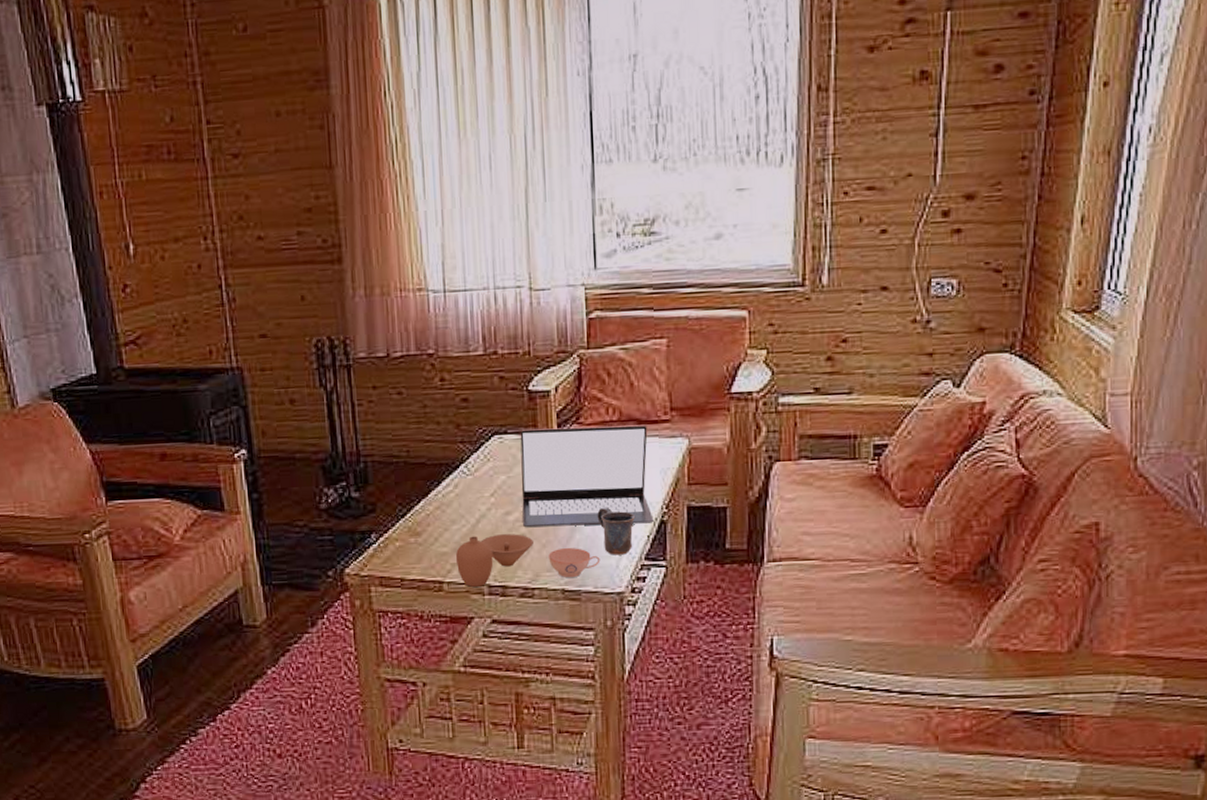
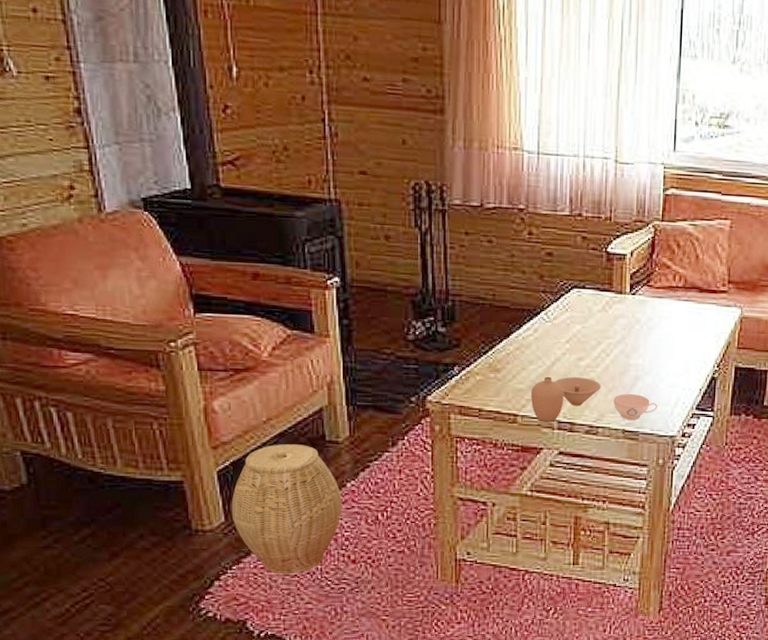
woven basket: none [152,631,264,773] -> present [231,444,342,575]
laptop: present [520,424,654,527] -> none [593,285,707,379]
mug: present [597,507,635,555] -> none [658,361,690,404]

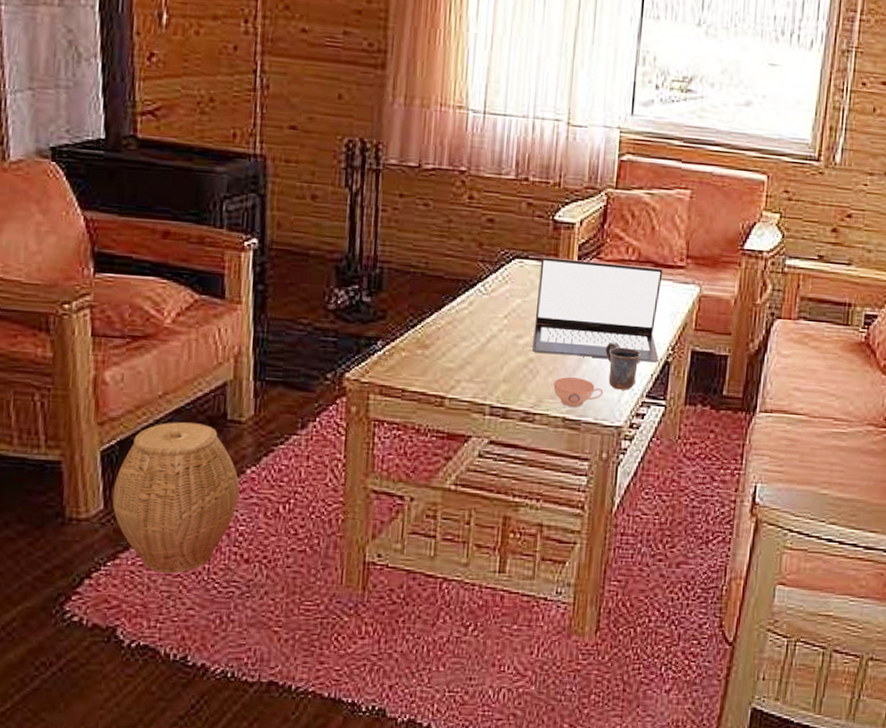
decorative bowl: present [531,376,601,421] -> none [461,354,541,406]
laptop: none [593,285,707,379] -> present [532,256,663,363]
mug: none [658,361,690,404] -> present [605,342,641,390]

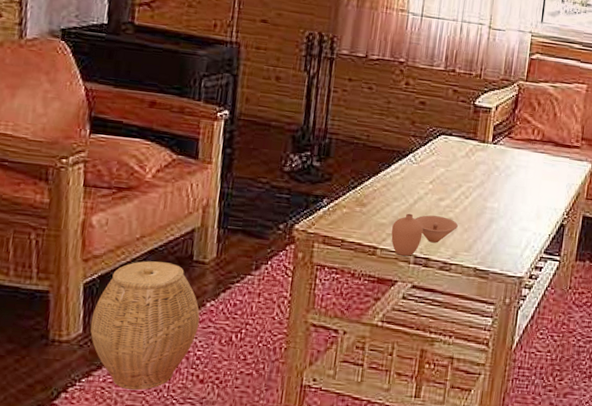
decorative bowl: none [461,354,541,406] -> present [391,213,458,256]
laptop: present [532,256,663,363] -> none [452,134,562,225]
teacup: present [553,377,604,408] -> none [467,234,509,260]
mug: present [605,342,641,390] -> none [512,206,542,247]

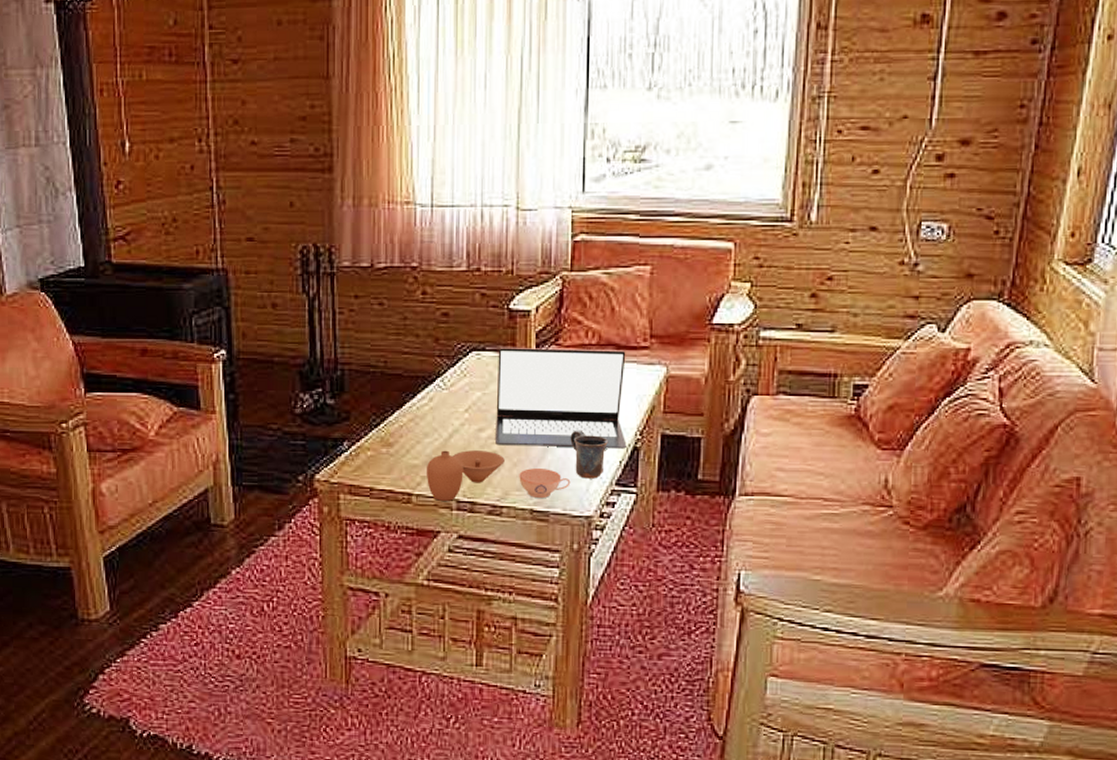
woven basket: present [90,261,200,391] -> none [116,528,226,669]
laptop: none [452,134,562,225] -> present [495,347,627,449]
teacup: none [467,234,509,260] -> present [519,468,571,499]
mug: none [512,206,542,247] -> present [570,430,608,479]

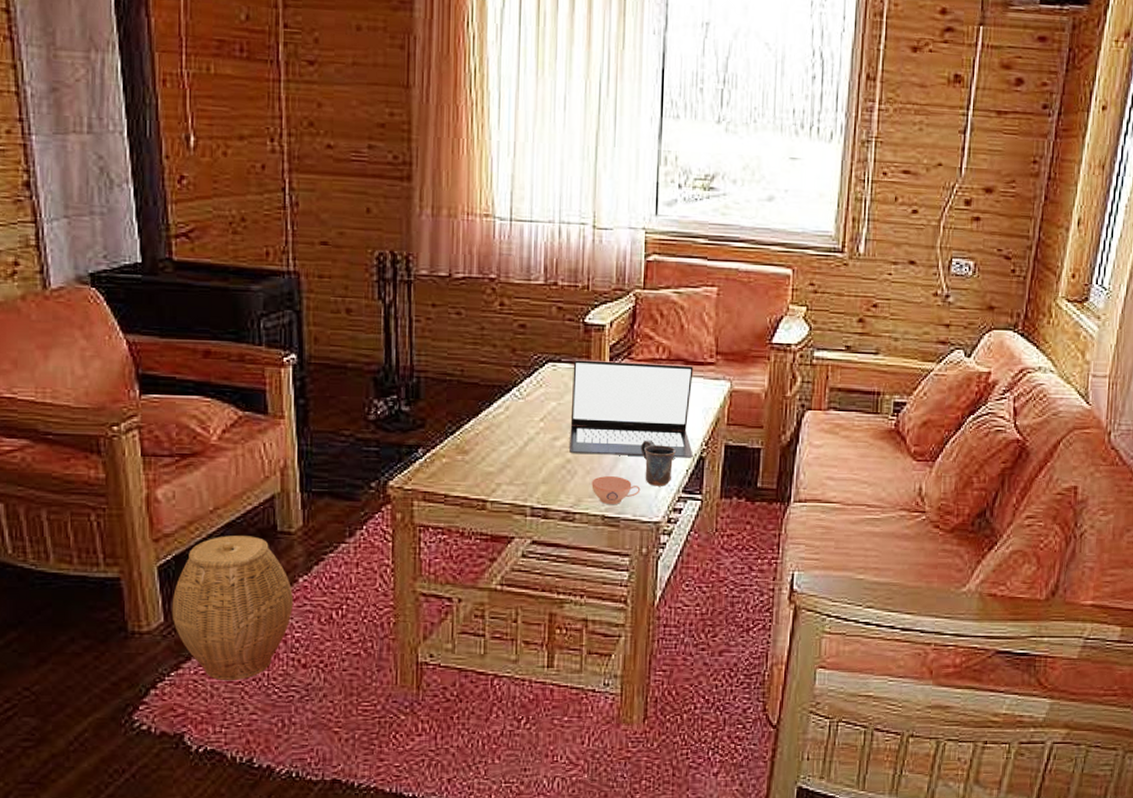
woven basket: none [116,528,226,669] -> present [172,536,293,681]
decorative bowl: present [427,450,505,501] -> none [502,458,578,507]

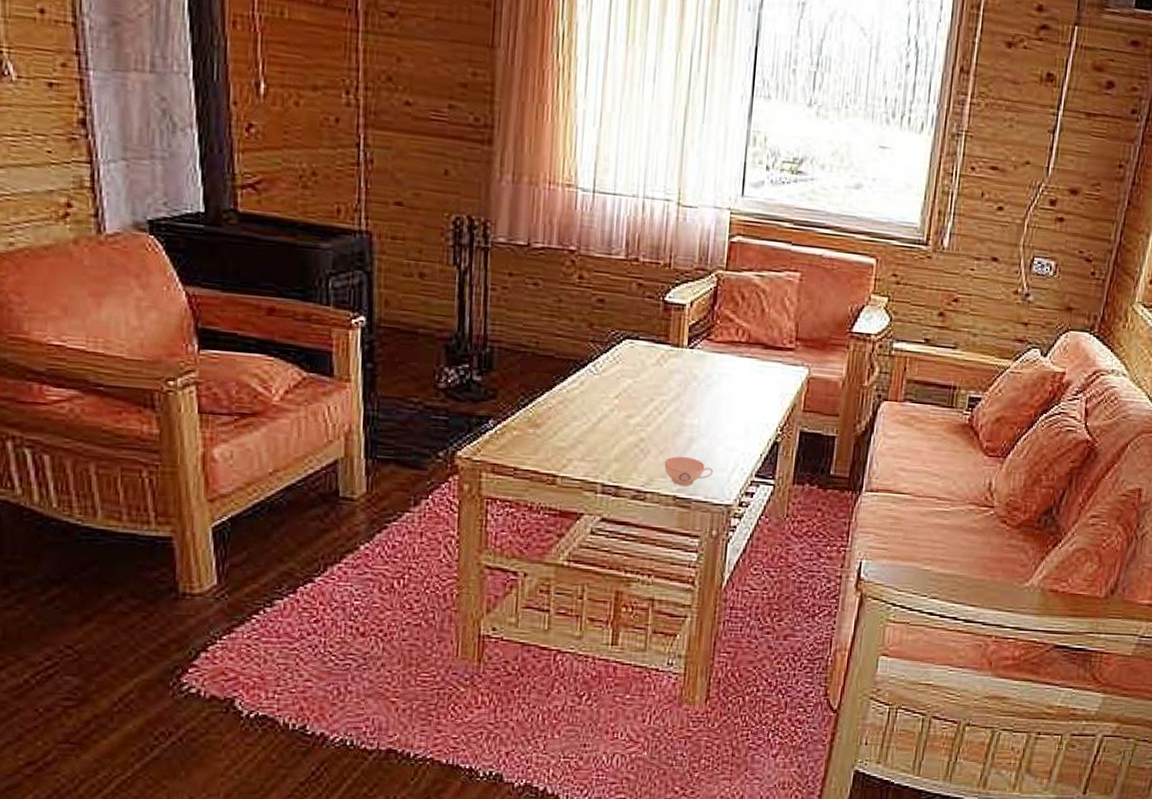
woven basket: present [172,536,293,681] -> none [225,499,353,647]
laptop: present [569,359,694,458] -> none [643,337,773,443]
mug: present [641,440,676,486] -> none [715,422,751,470]

